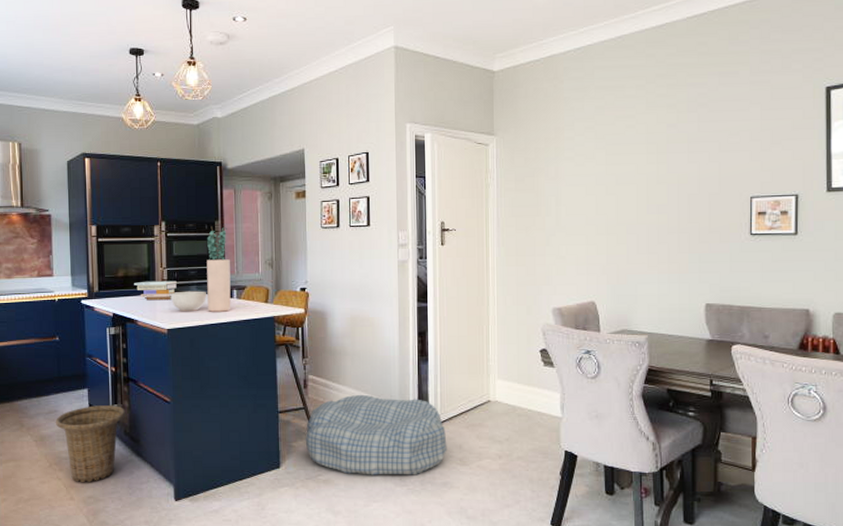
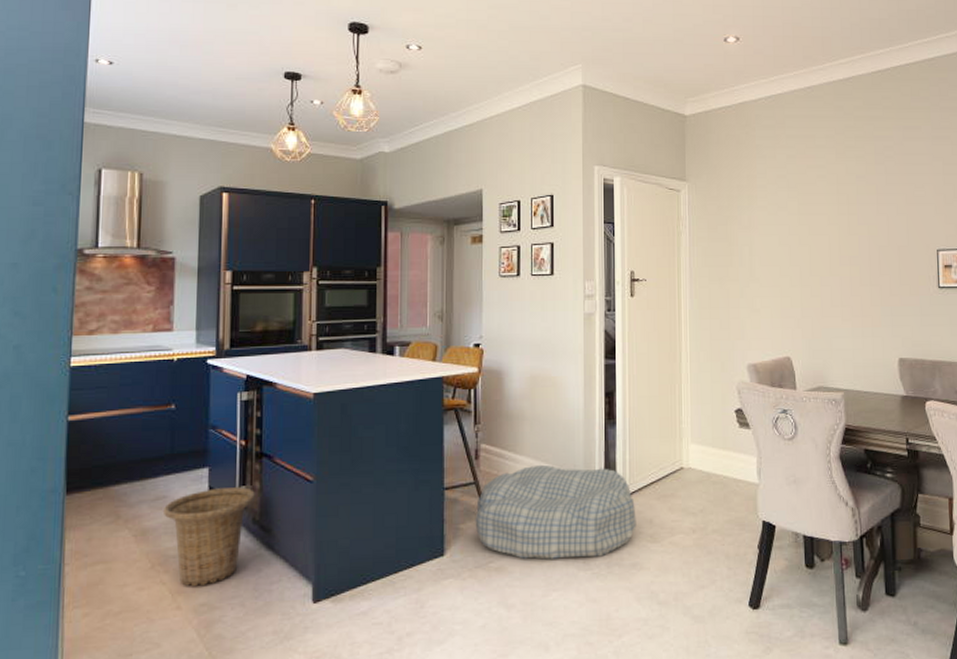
books: present [134,280,177,301] -> none [275,335,328,360]
bowl: present [170,291,206,312] -> none [319,347,363,373]
vase: present [206,225,231,312] -> none [364,272,393,372]

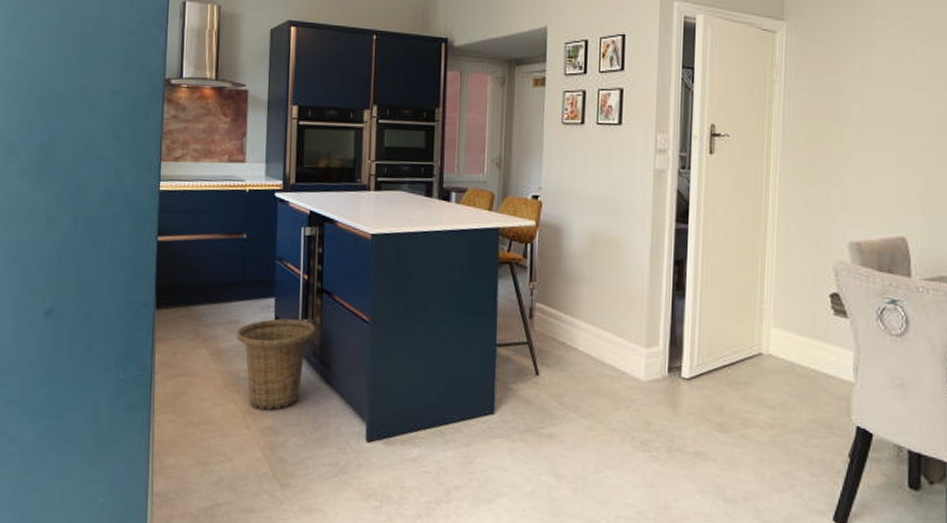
dog bed: present [475,464,636,559] -> none [526,331,704,440]

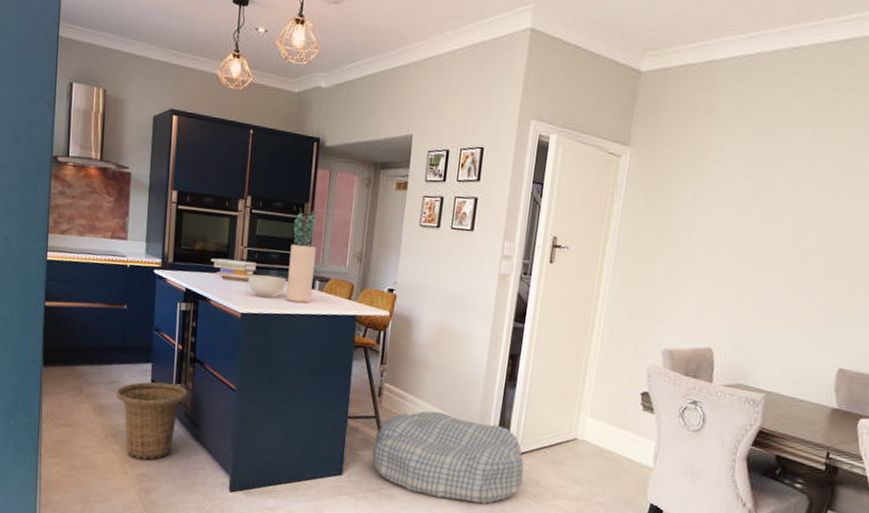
books: none [336,175,386,200] -> present [211,258,257,283]
bowl: none [377,189,420,216] -> present [248,274,287,298]
vase: none [420,113,450,218] -> present [286,208,317,303]
dog bed: none [526,331,704,440] -> present [372,411,524,505]

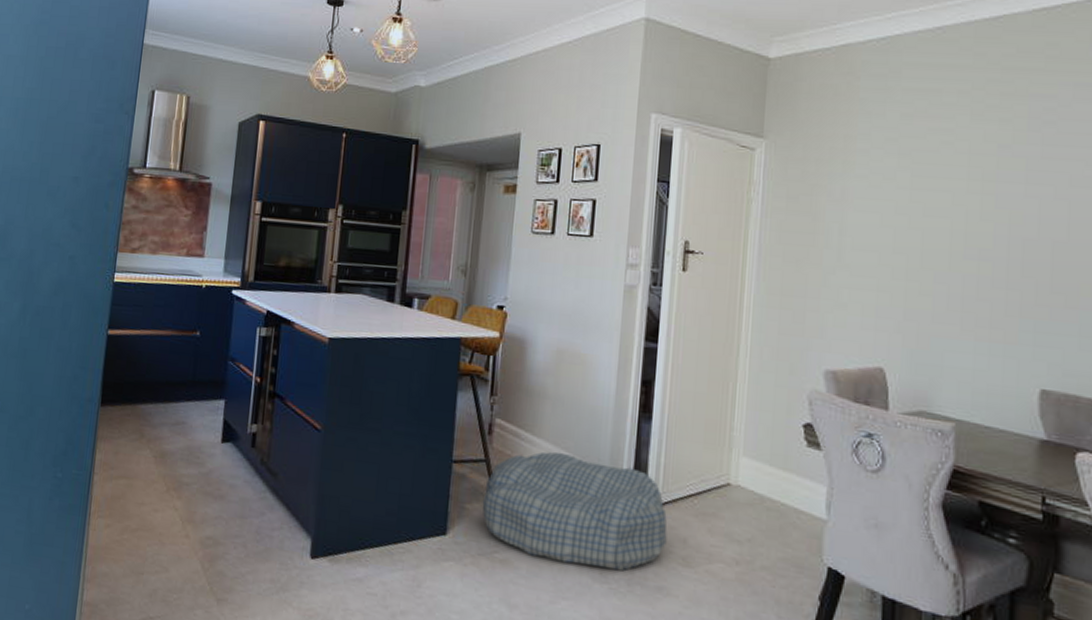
basket: present [115,382,189,460] -> none [181,422,266,519]
books: present [211,258,257,283] -> none [296,275,348,303]
bowl: present [248,274,287,298] -> none [337,292,381,320]
vase: present [286,208,317,303] -> none [380,216,416,325]

